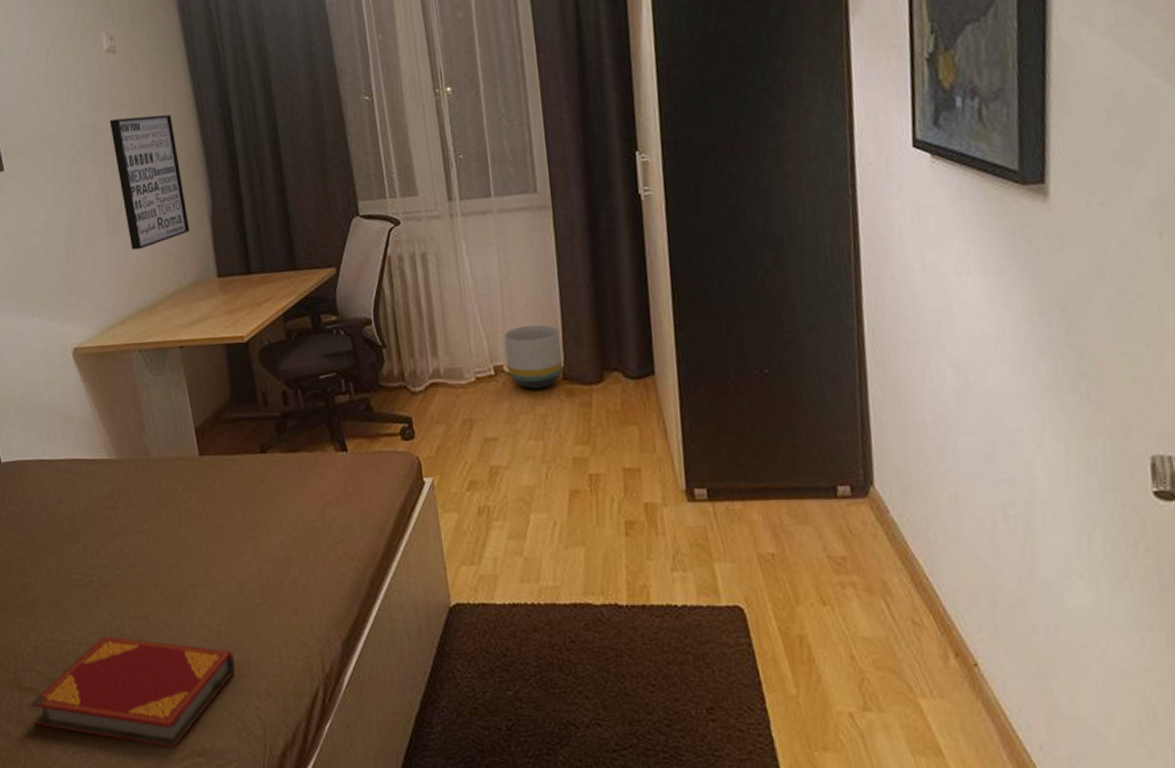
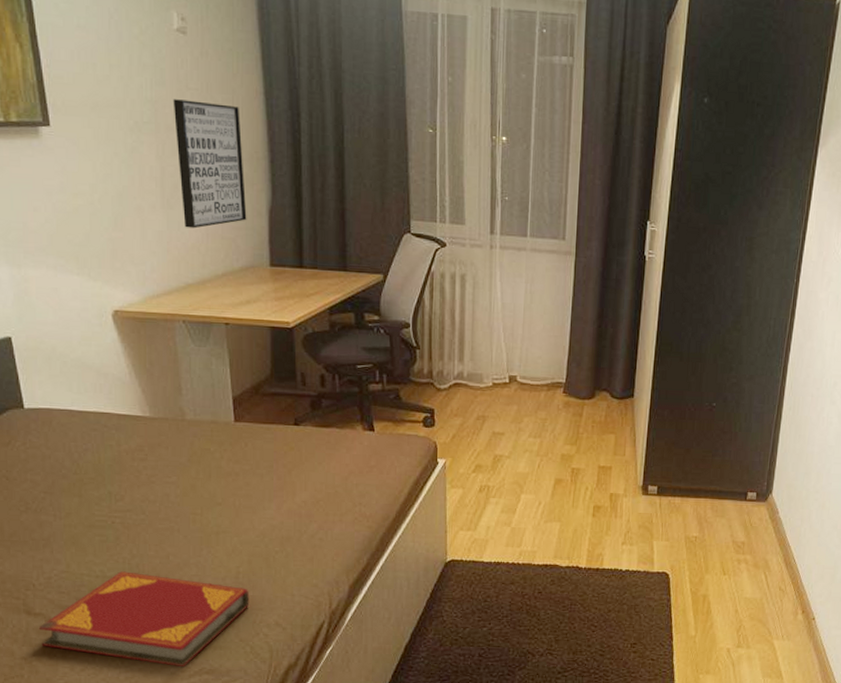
planter: present [503,324,563,389] -> none [519,346,567,398]

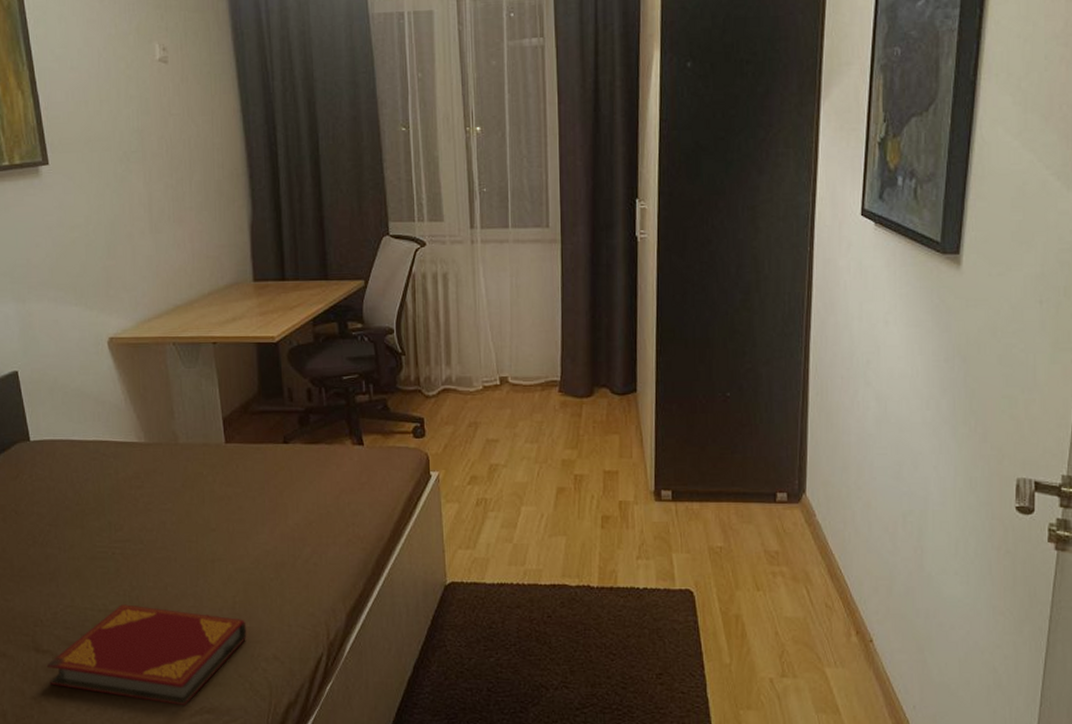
wall art: present [173,99,247,229] -> none [157,125,230,250]

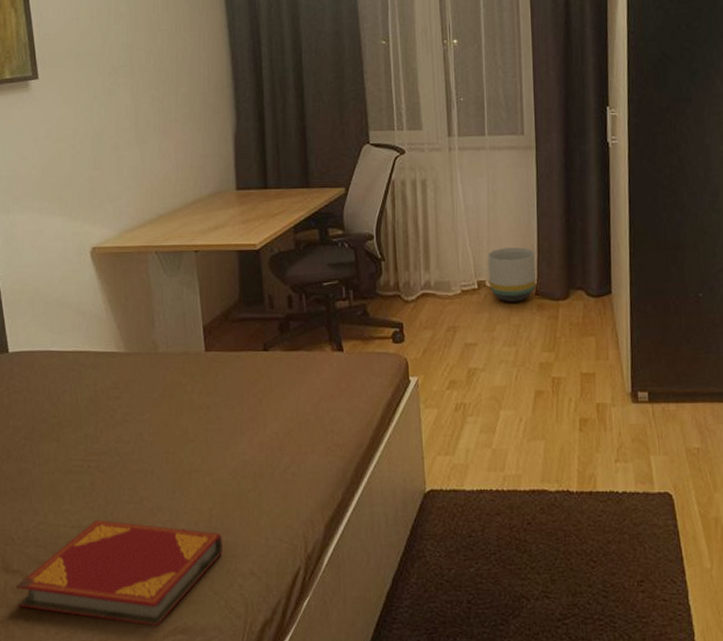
planter: none [510,343,560,399] -> present [487,247,537,302]

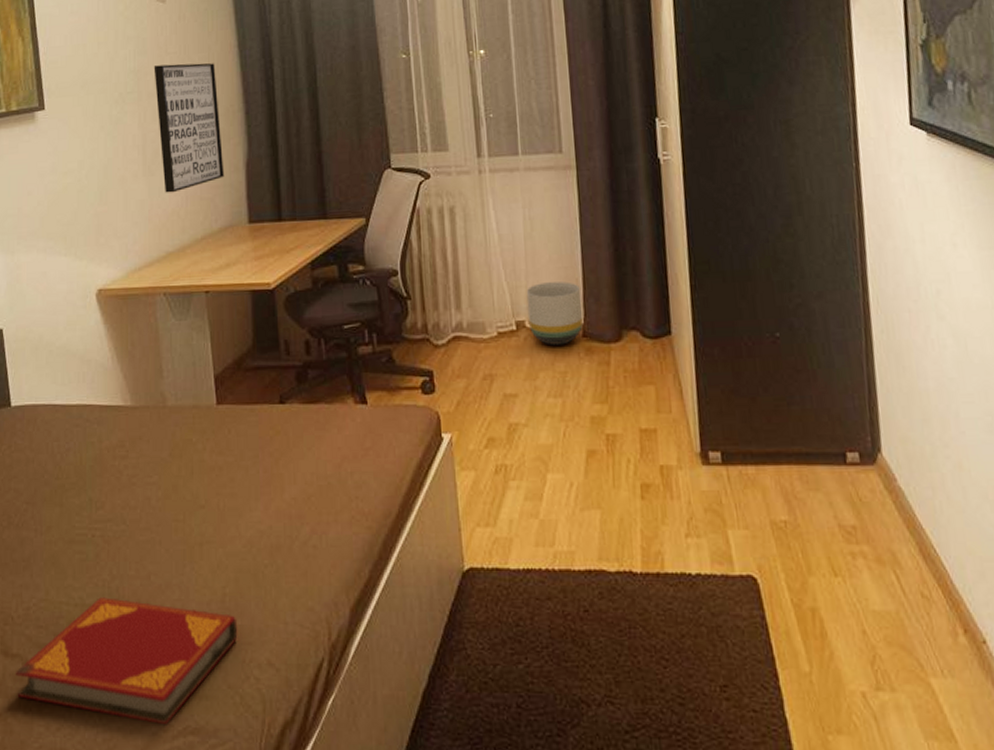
wall art: none [146,40,214,161] -> present [153,63,225,193]

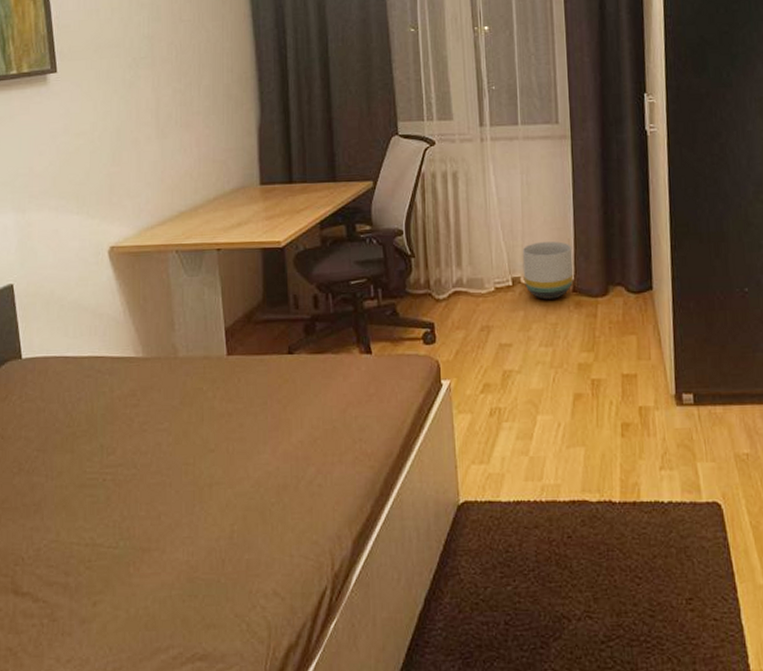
hardback book: present [15,597,238,726] -> none [25,537,245,653]
wall art: present [153,63,225,193] -> none [167,31,237,155]

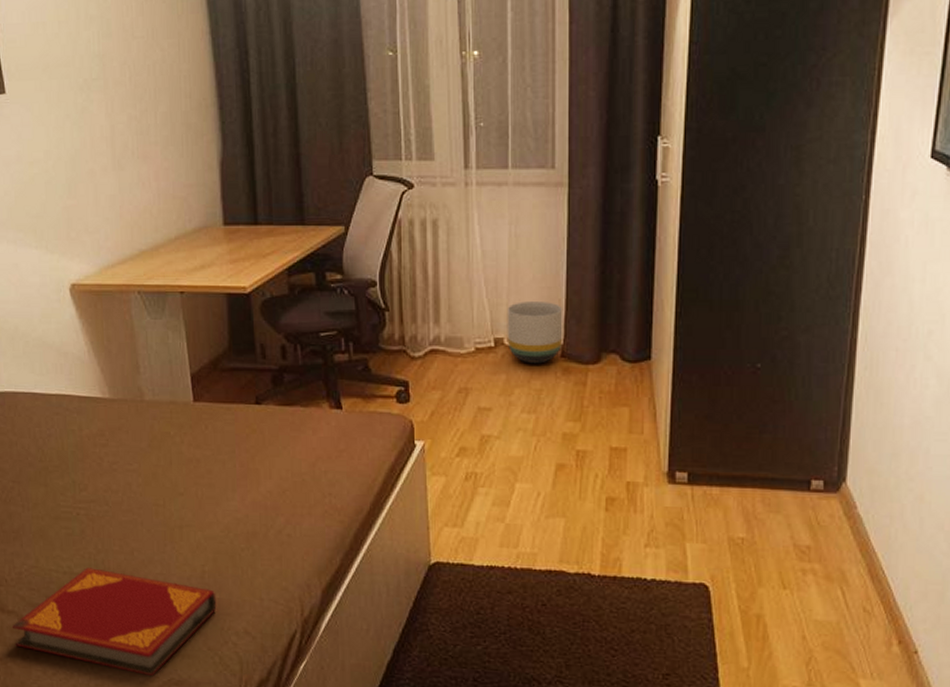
hardback book: none [25,537,245,653] -> present [12,568,217,677]

